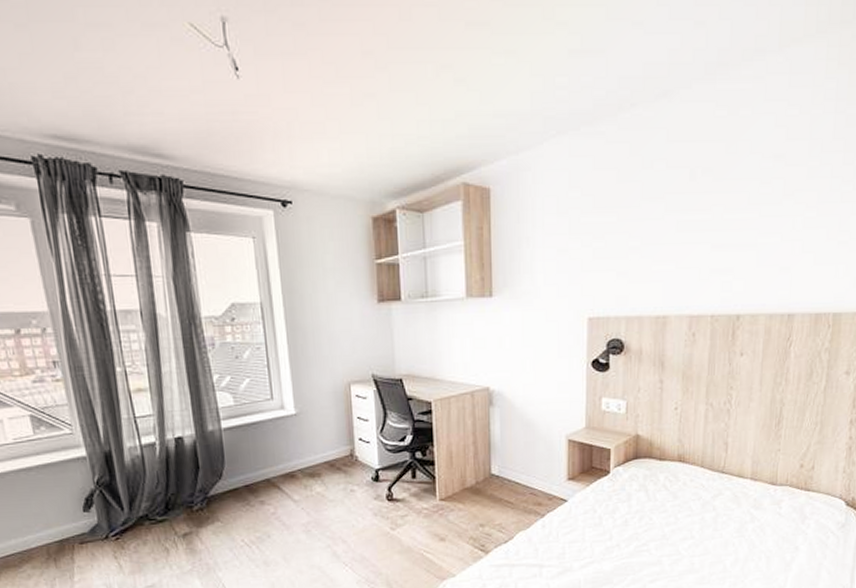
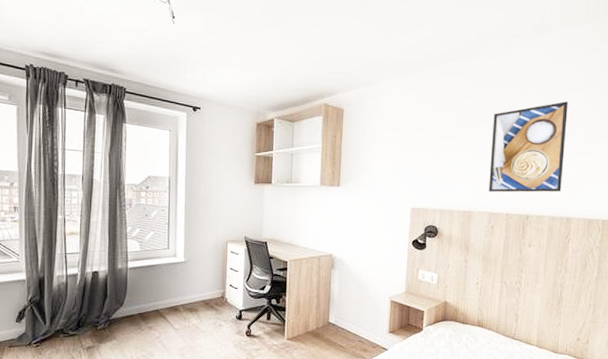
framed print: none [688,155,791,288] -> present [489,101,568,193]

